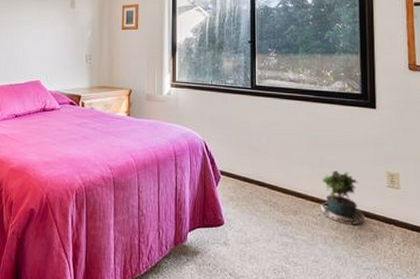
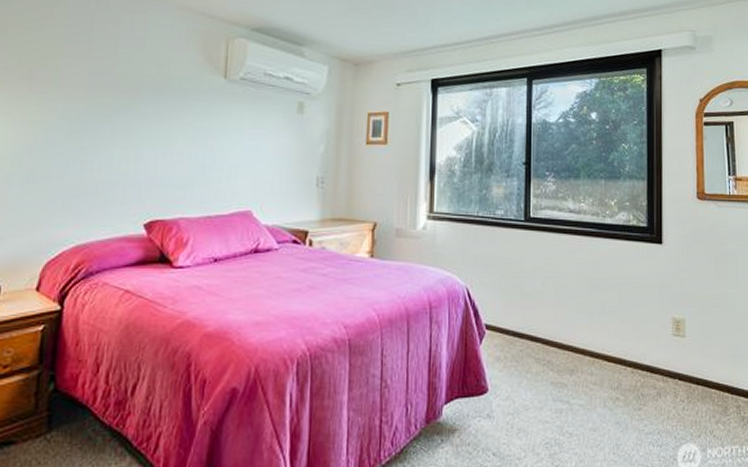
potted plant: present [313,170,365,226] -> none [591,318,648,384]

